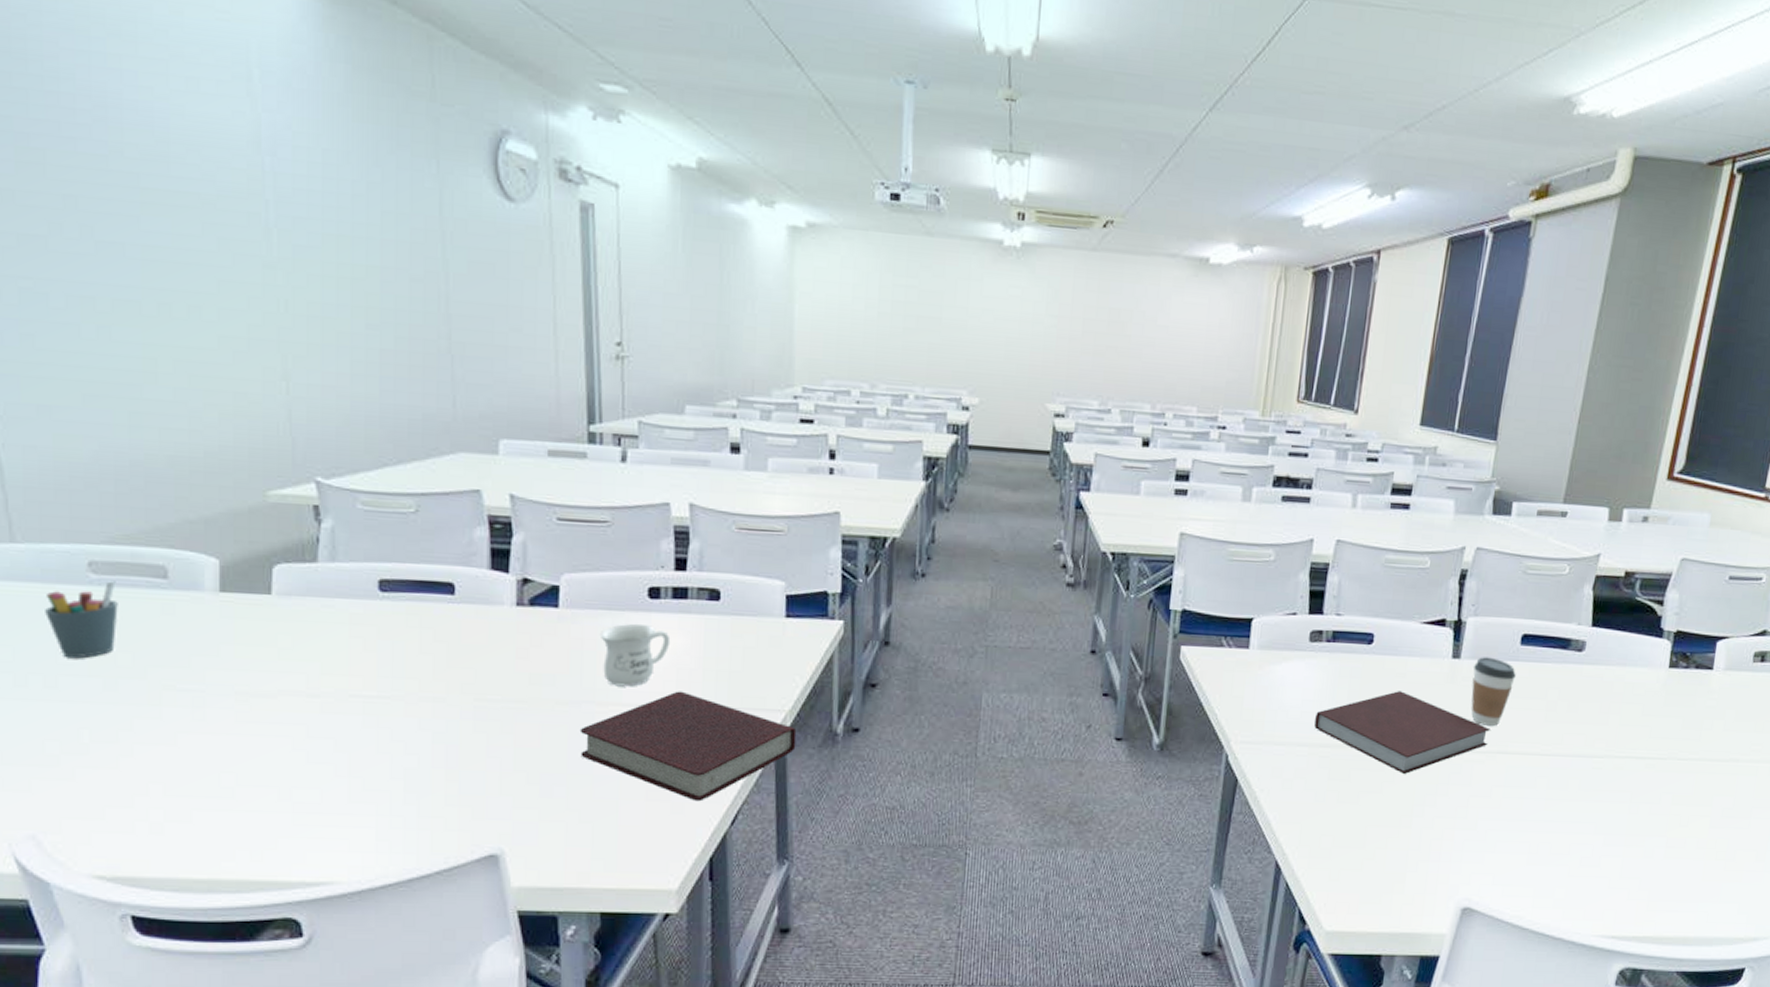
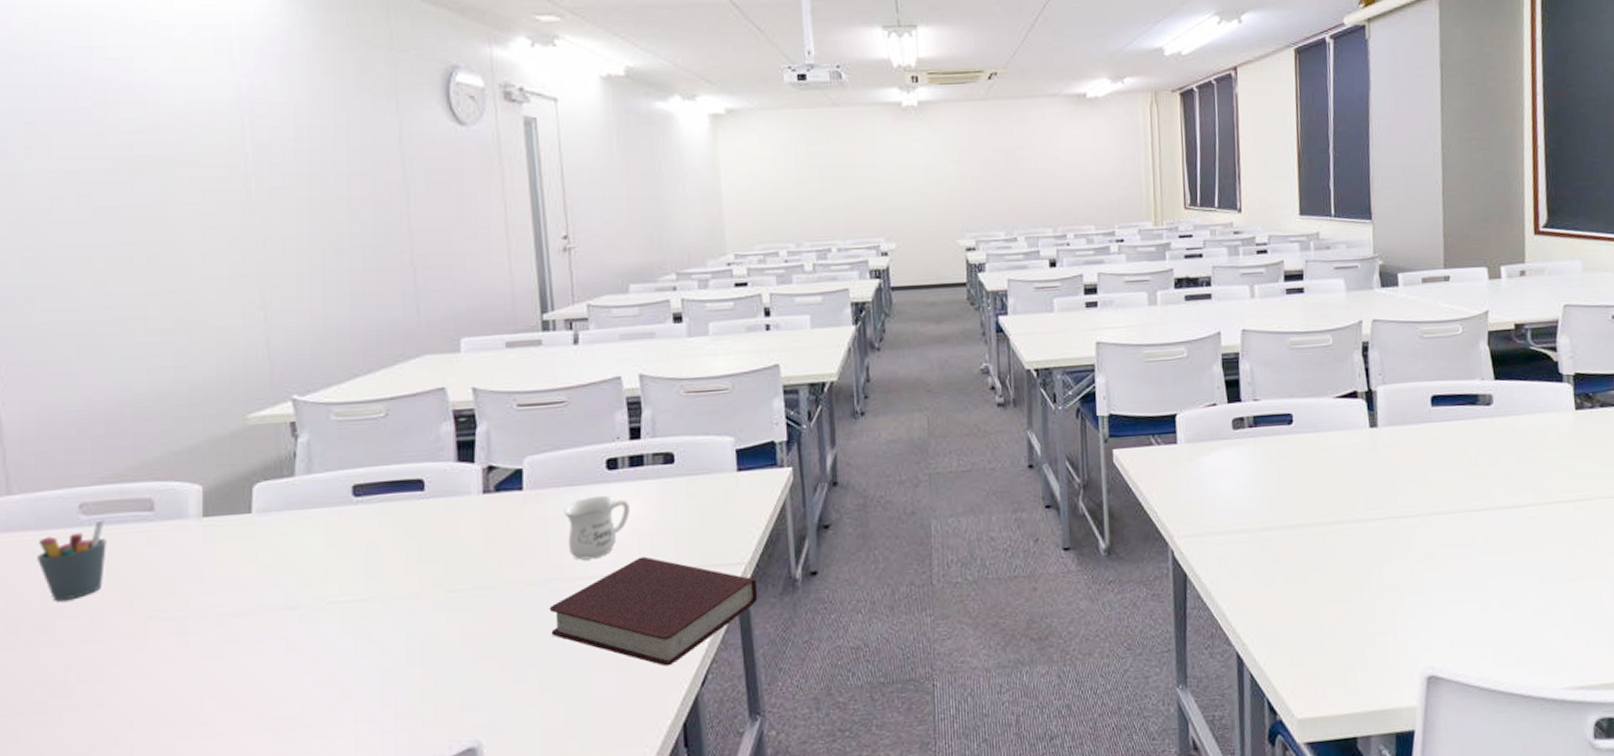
notebook: present [1314,691,1490,774] -> none [1251,466,1419,547]
coffee cup: present [1471,657,1516,726] -> none [1391,422,1433,489]

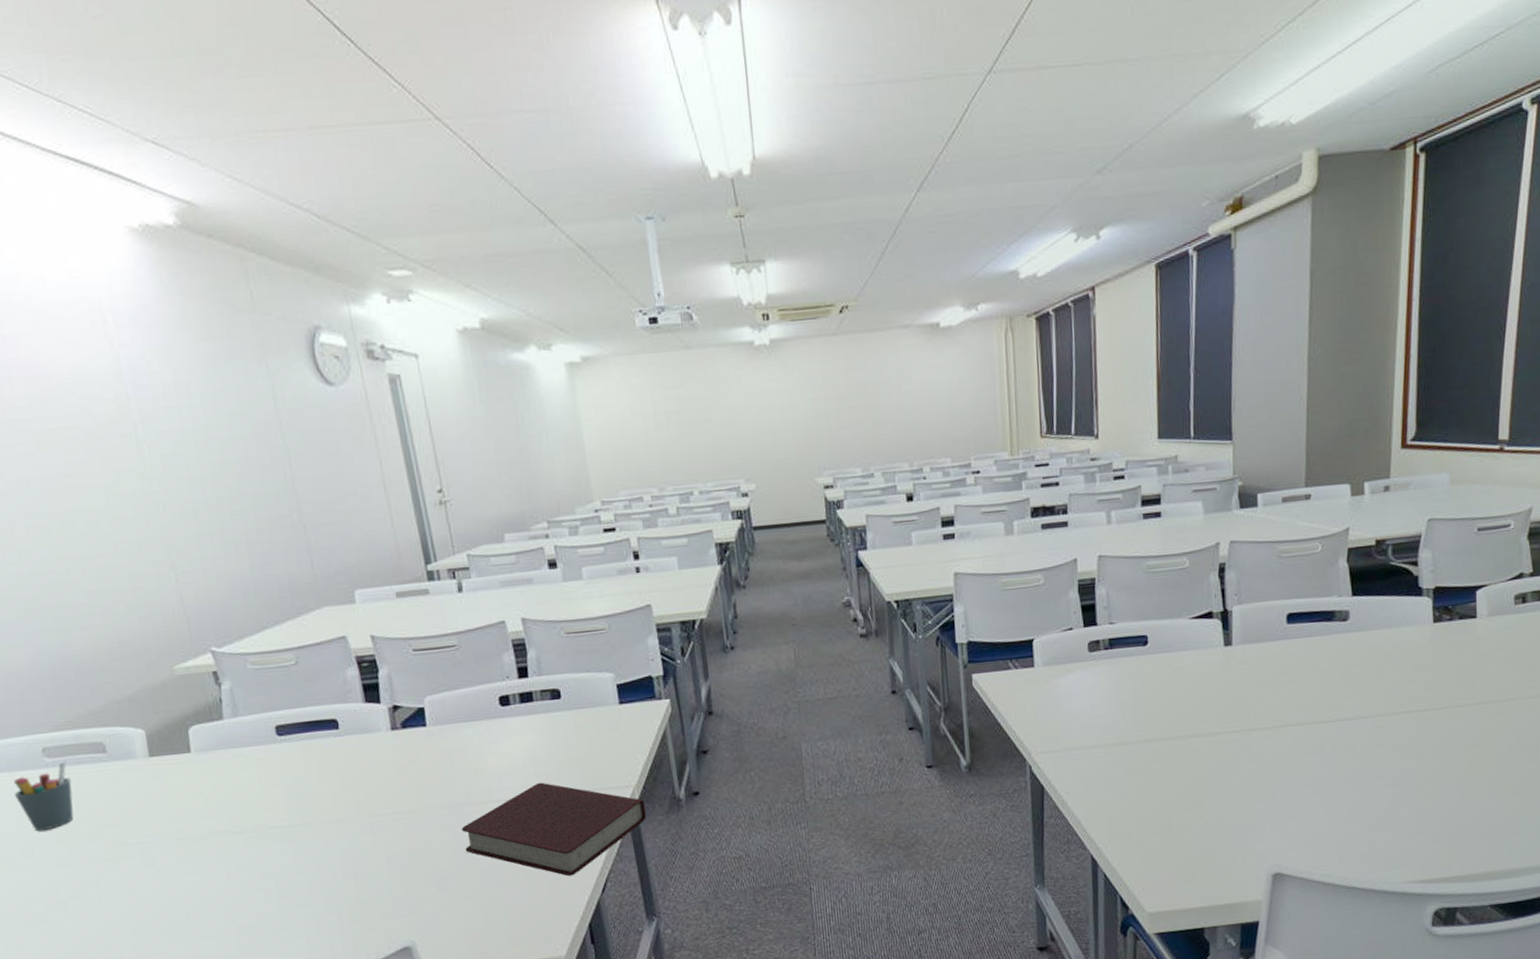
mug: present [562,495,631,560] -> none [464,729,525,787]

